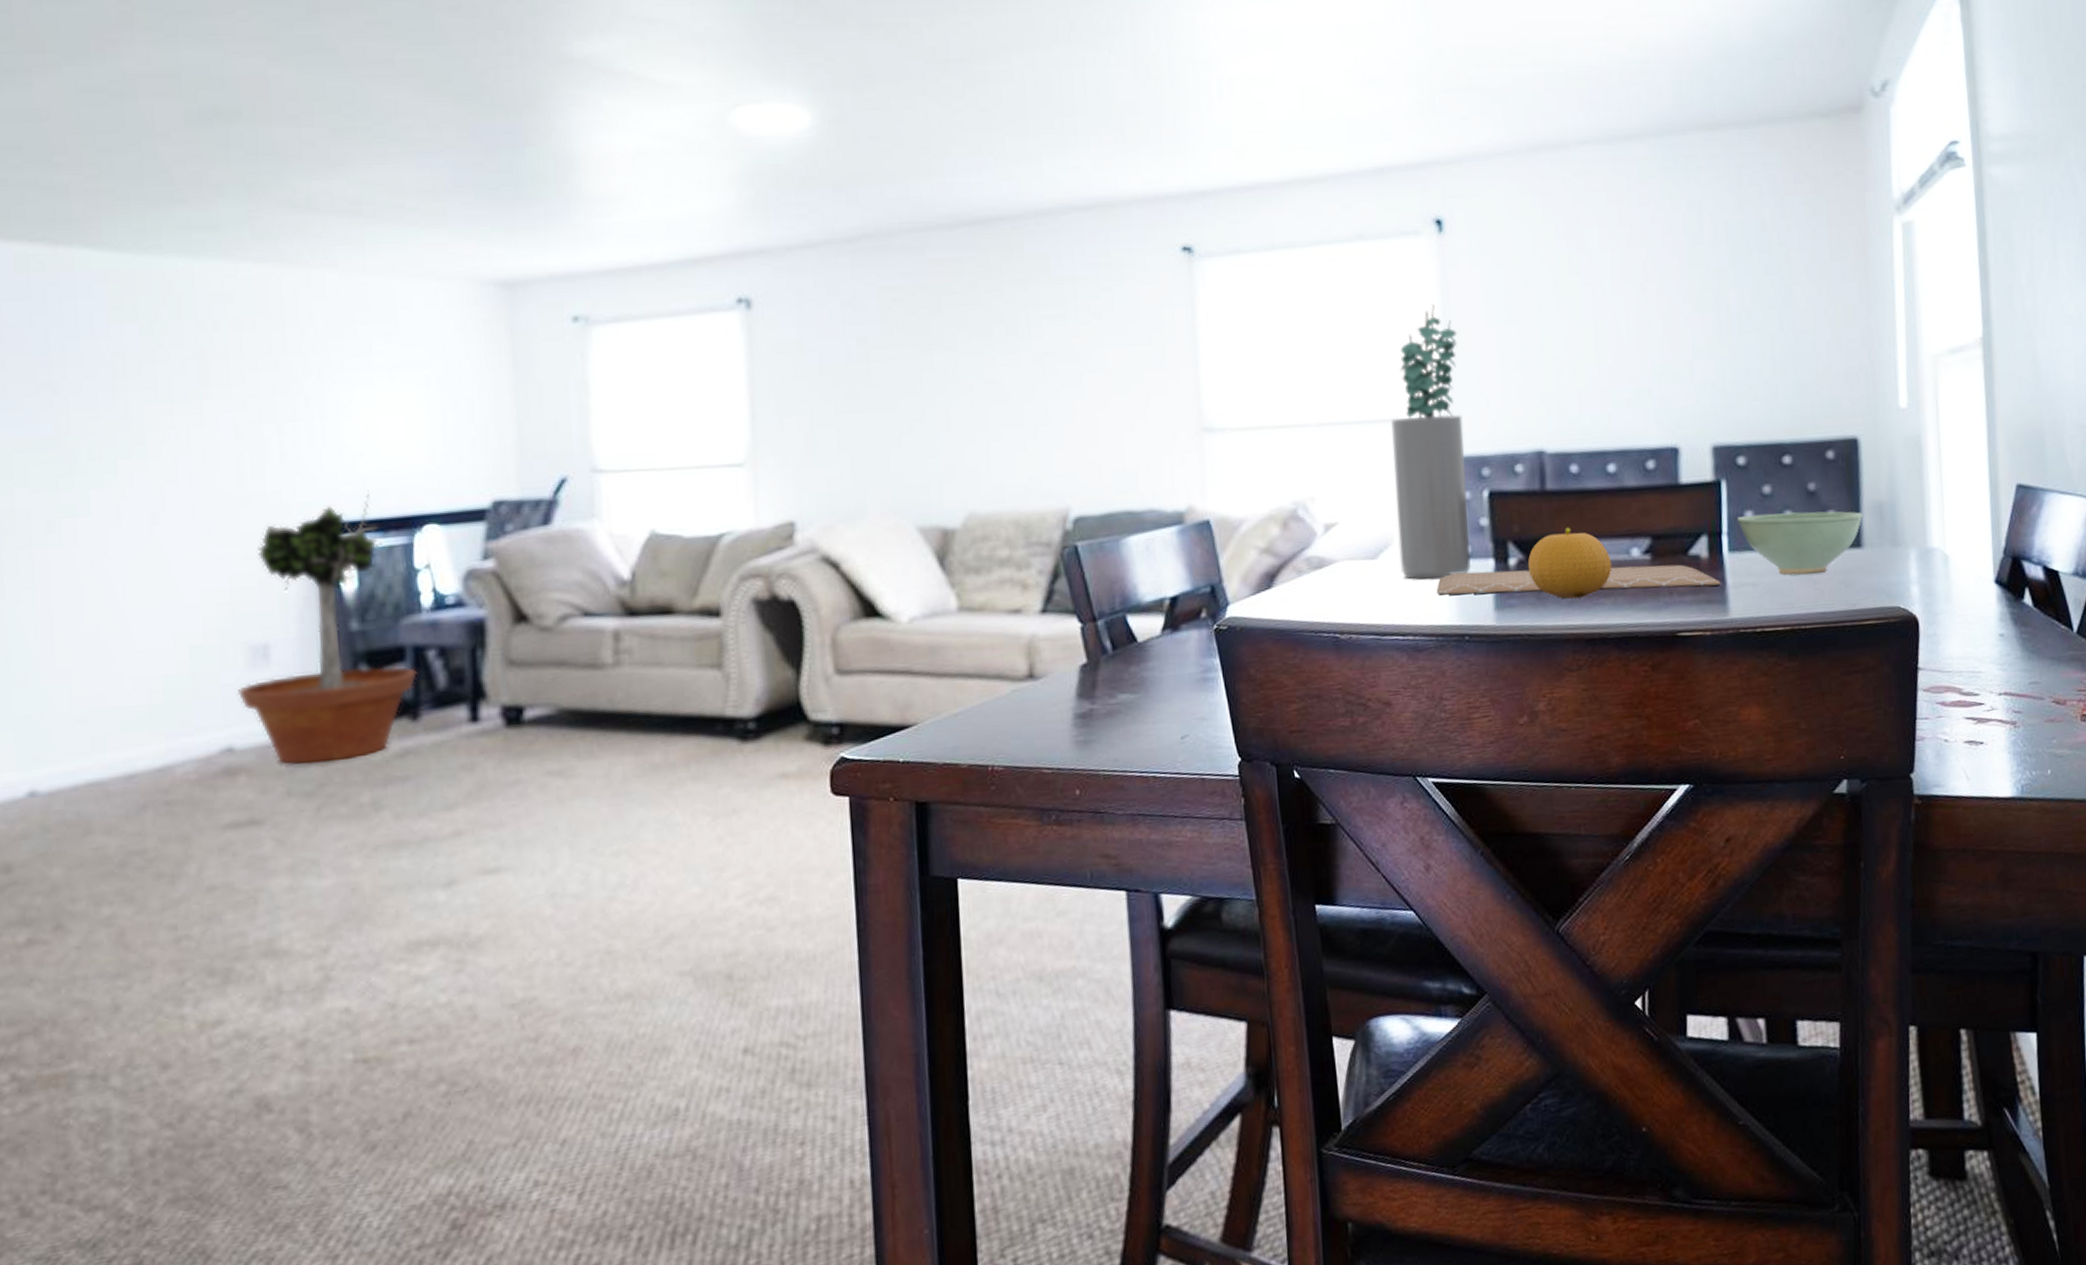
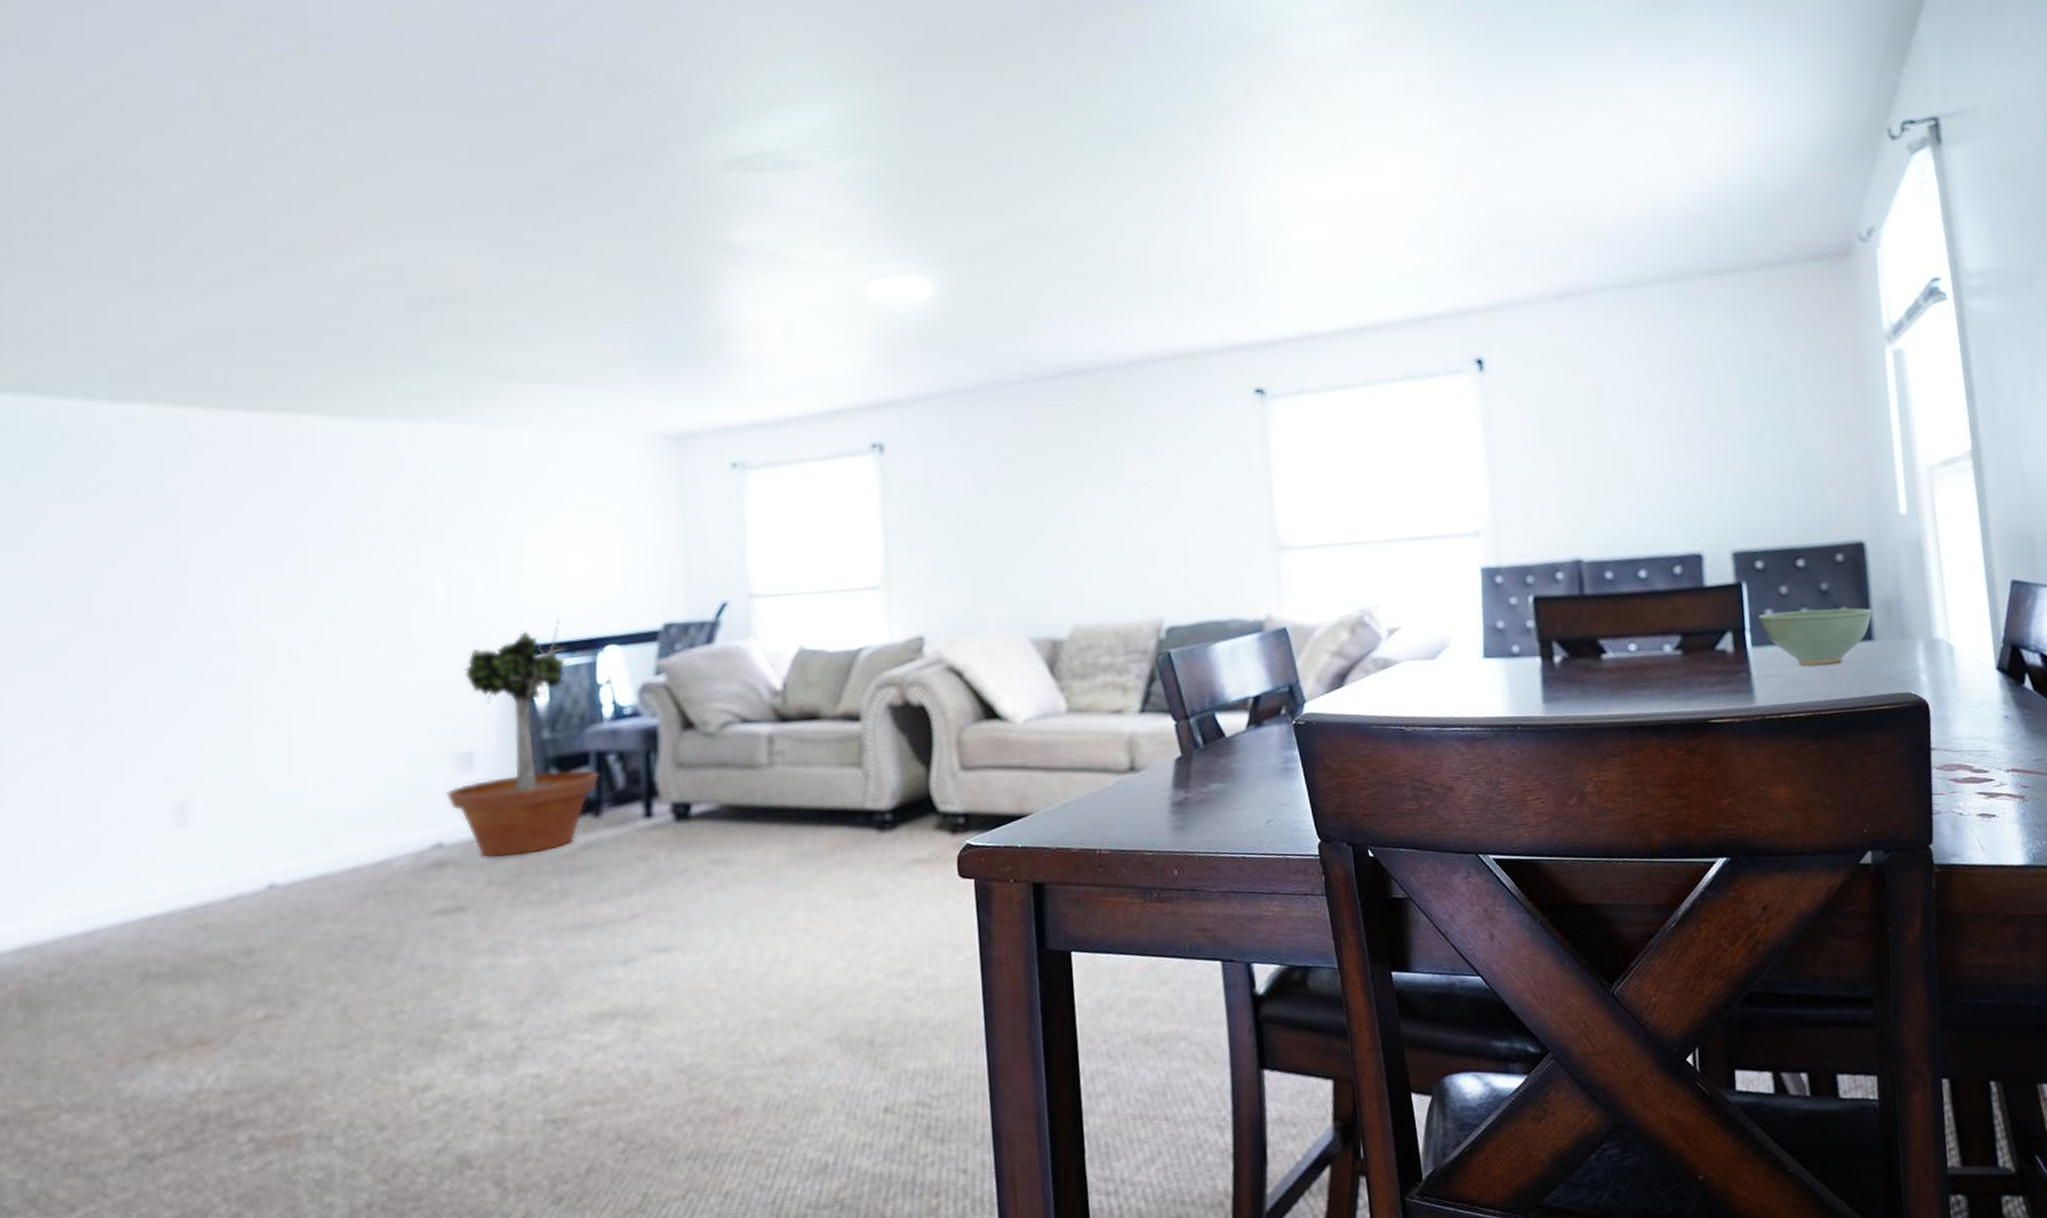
vase: present [1391,304,1472,580] -> none [1444,433,1521,677]
placemat: present [1437,564,1721,595] -> none [1490,658,1747,690]
fruit: present [1528,527,1612,599] -> none [1571,627,1647,692]

